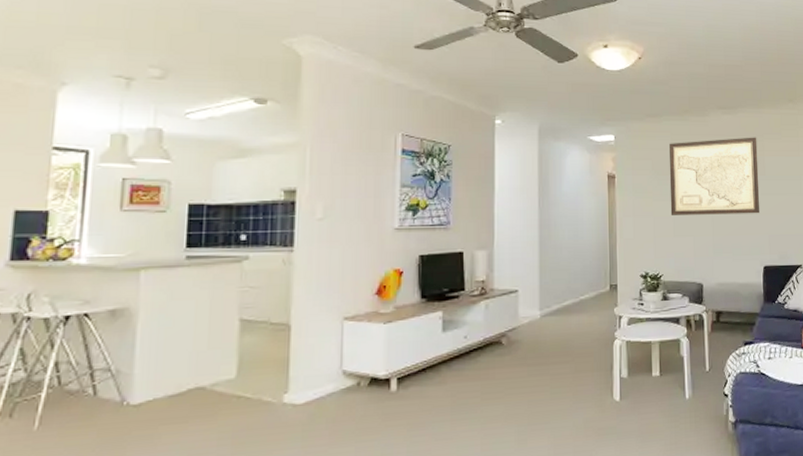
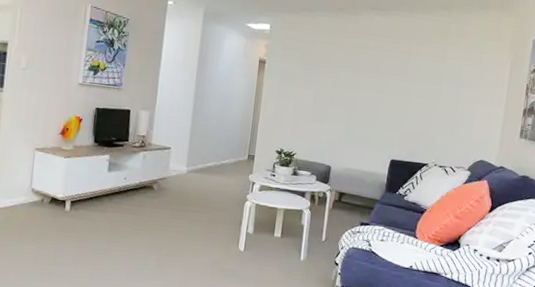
wall art: present [669,137,760,215] -> none [311,37,405,112]

